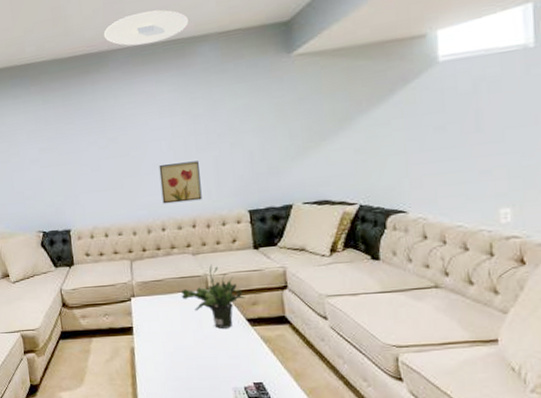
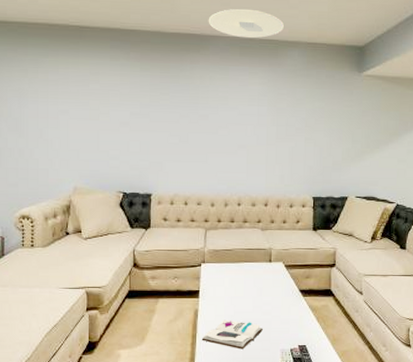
book: none [142,357,210,389] -> present [201,320,264,350]
wall art: present [159,161,202,204] -> none [241,147,277,183]
potted plant: present [181,264,246,329] -> none [247,240,302,297]

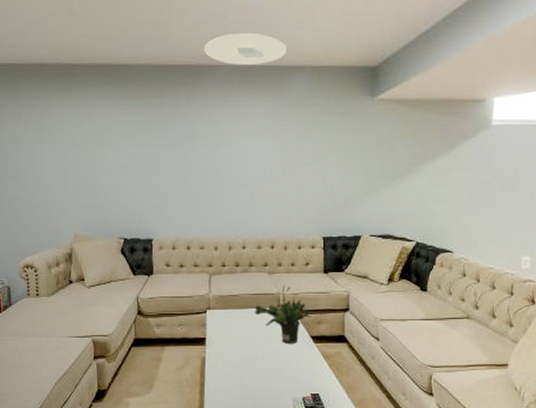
book: present [201,320,264,350] -> none [210,367,274,398]
potted plant: none [247,240,302,297] -> present [254,284,313,344]

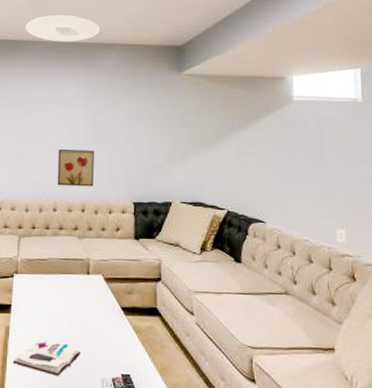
book: none [210,367,274,398] -> present [12,339,82,376]
wall art: none [245,185,283,223] -> present [57,150,94,187]
potted plant: present [254,284,313,344] -> none [62,249,123,315]

